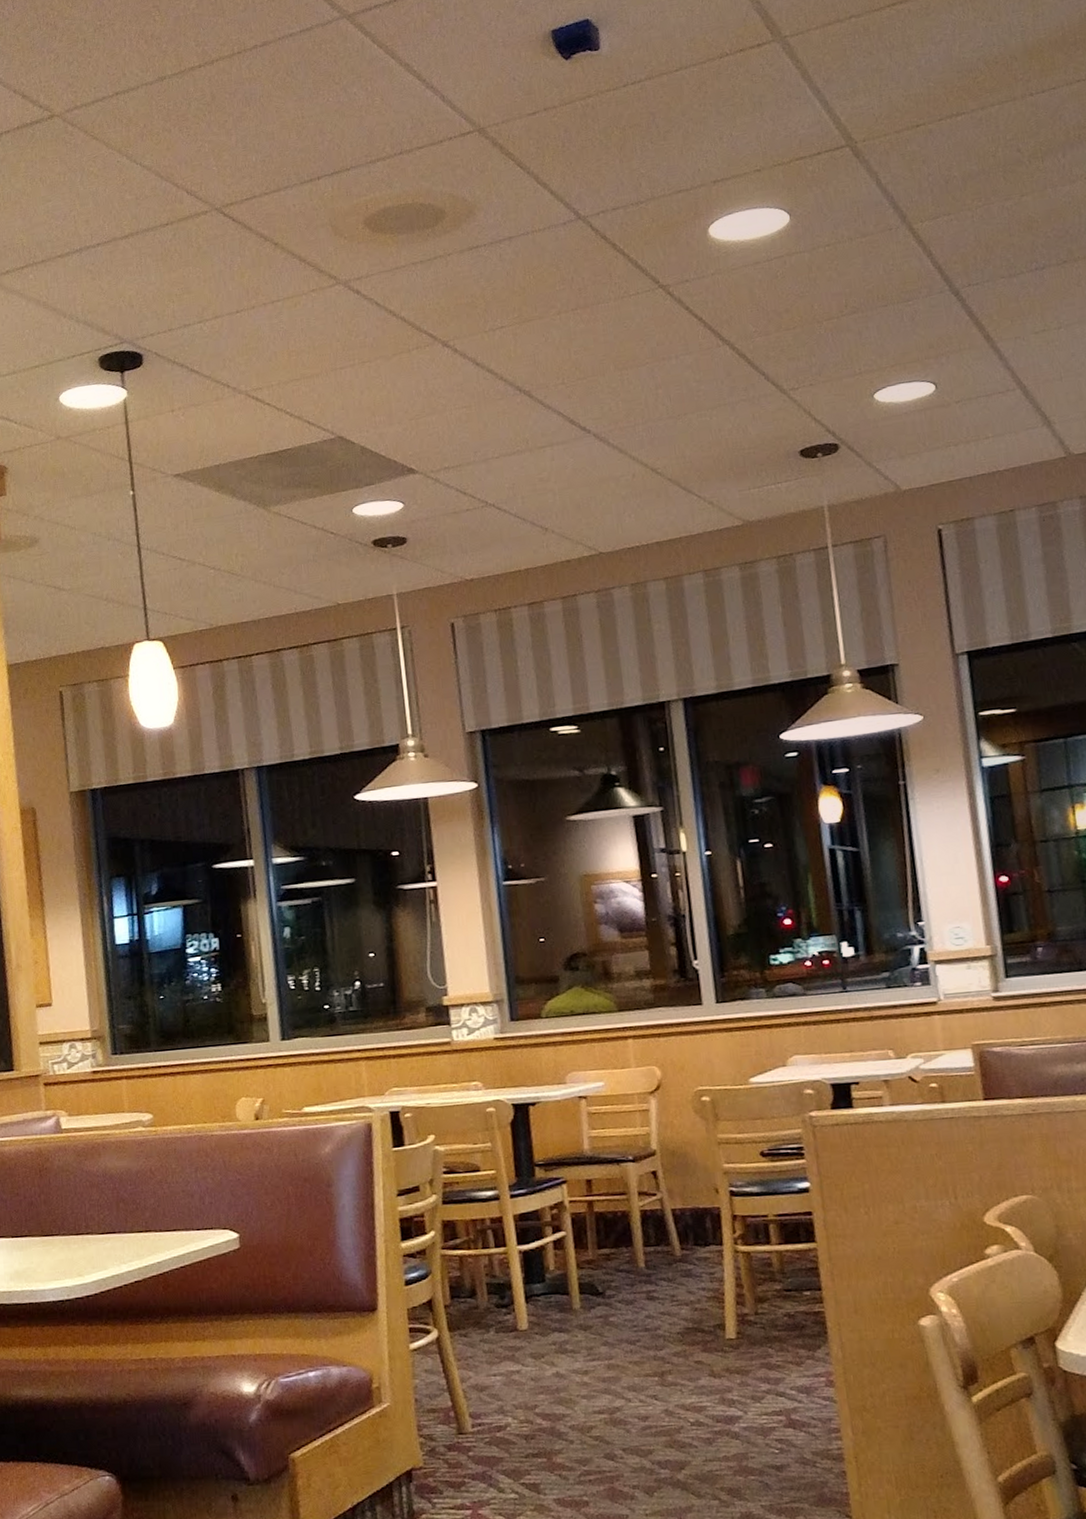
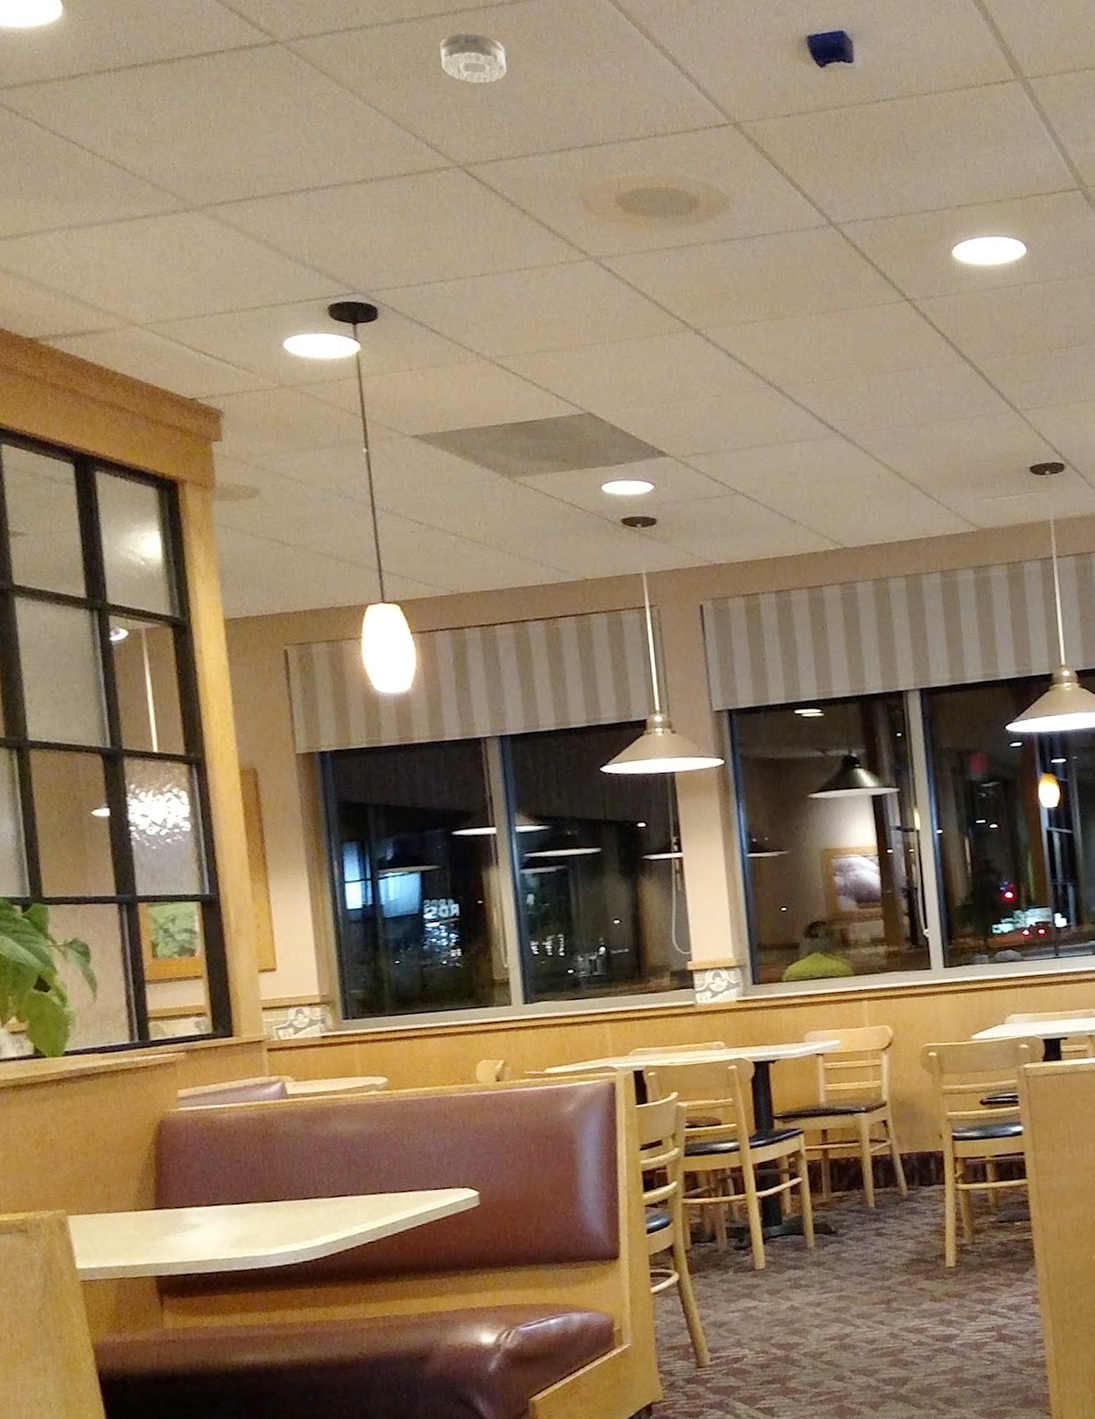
smoke detector: none [198,78,260,127] -> present [440,32,507,82]

